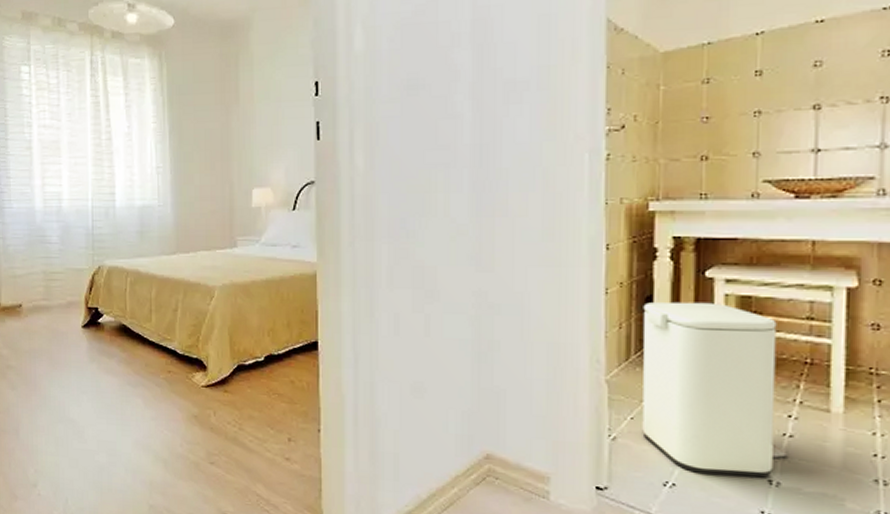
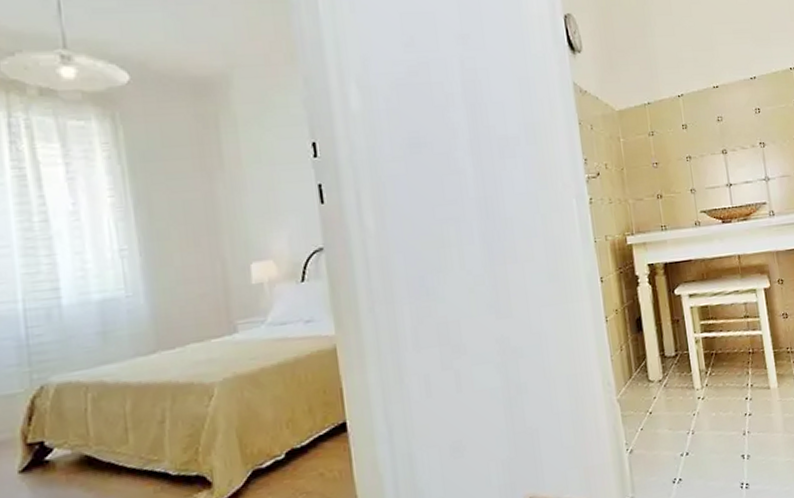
pedal bin: present [642,301,787,478] -> none [635,315,750,465]

